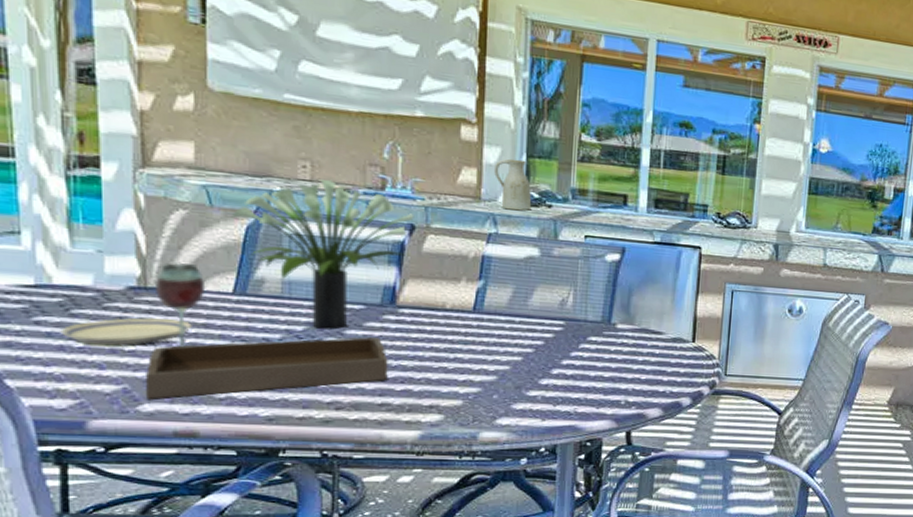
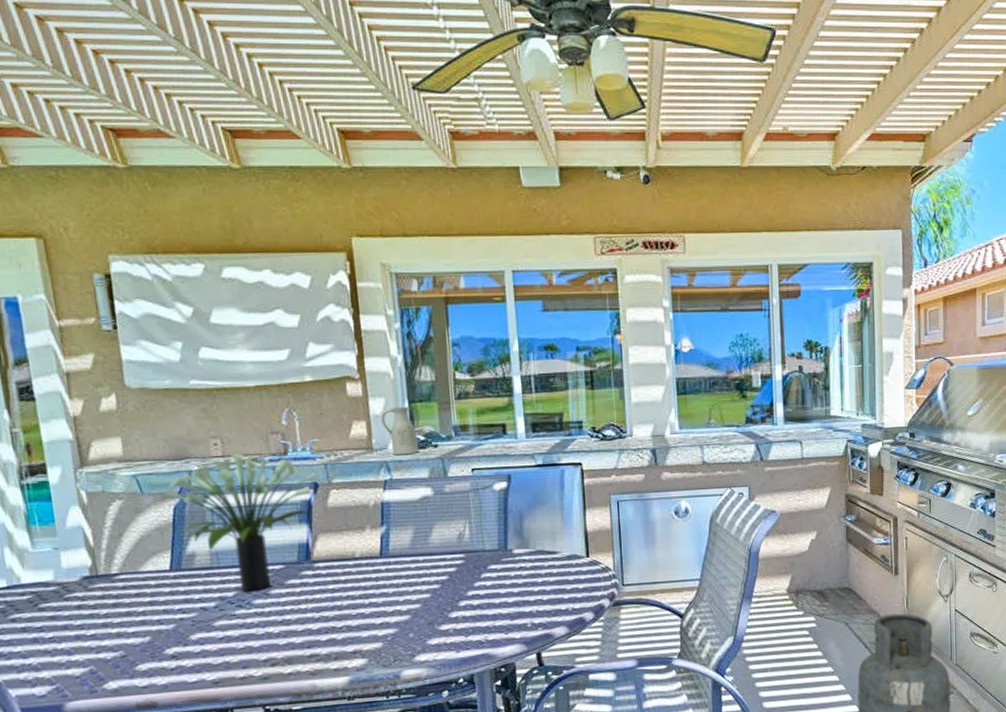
plate: present [60,318,192,346] -> none [32,601,140,634]
serving tray: present [144,336,388,399] -> none [106,592,313,677]
wineglass: present [156,262,206,348] -> none [104,548,147,627]

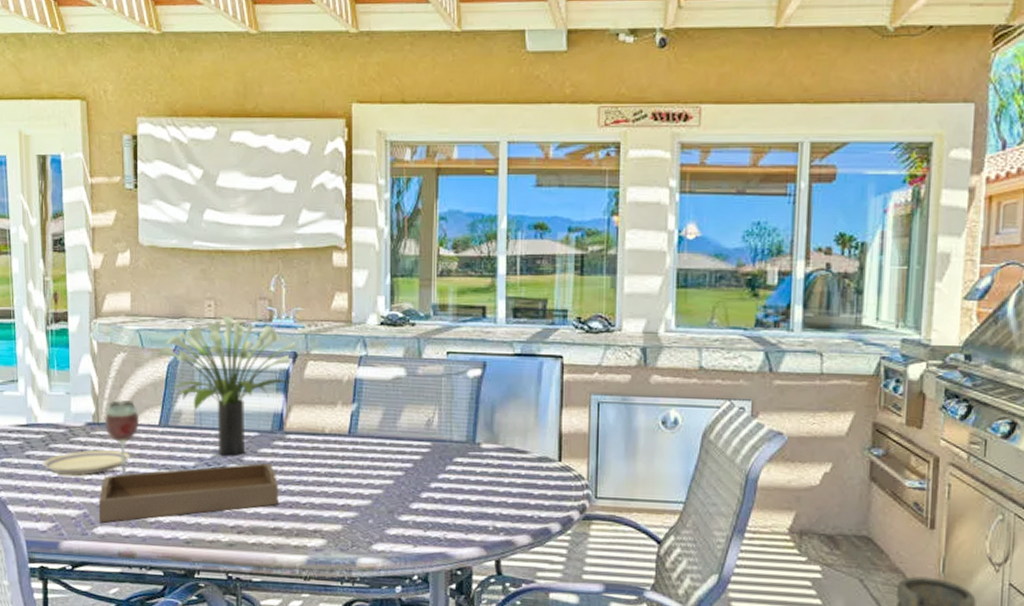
plate: none [32,601,140,634] -> present [43,450,130,475]
wineglass: none [104,548,147,627] -> present [105,399,140,476]
serving tray: none [106,592,313,677] -> present [98,462,279,523]
ceramic pitcher: present [381,406,420,456] -> none [363,280,397,332]

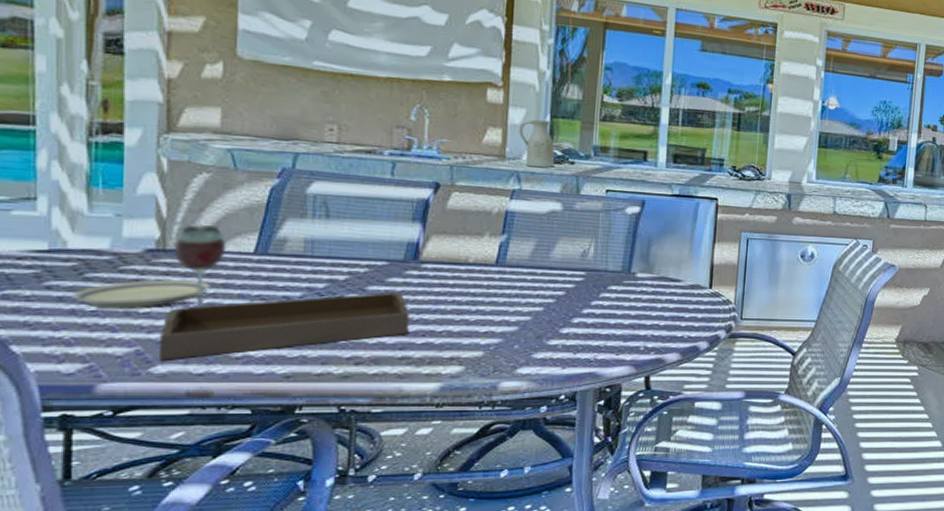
flower arrangement: present [157,315,297,456] -> none [255,141,440,286]
ceramic pitcher: none [363,280,397,332] -> present [519,119,555,168]

